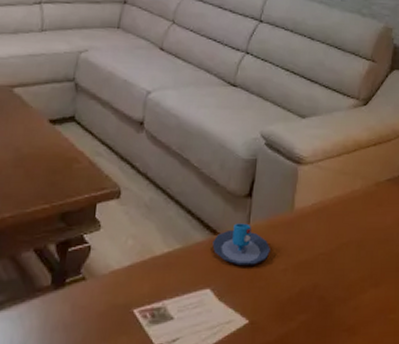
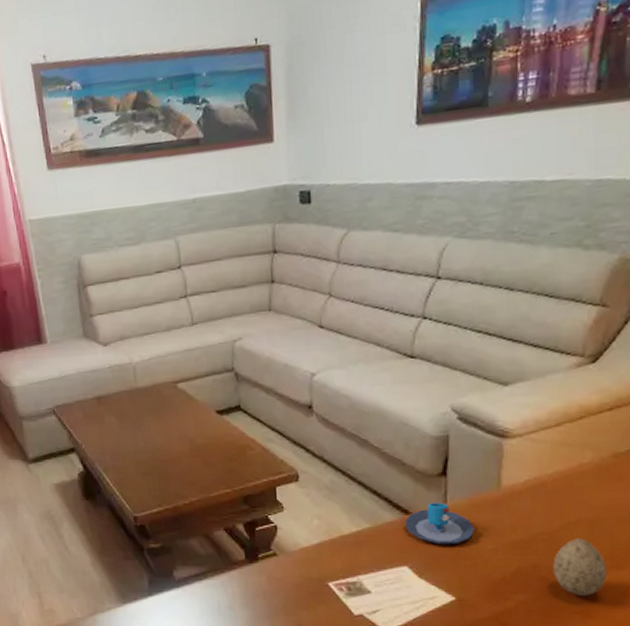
decorative egg: none [328,258,368,314] -> present [553,538,608,596]

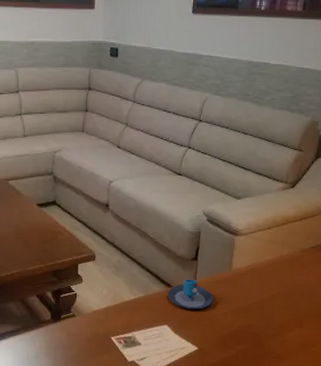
decorative egg: present [553,538,608,596] -> none [261,306,294,346]

